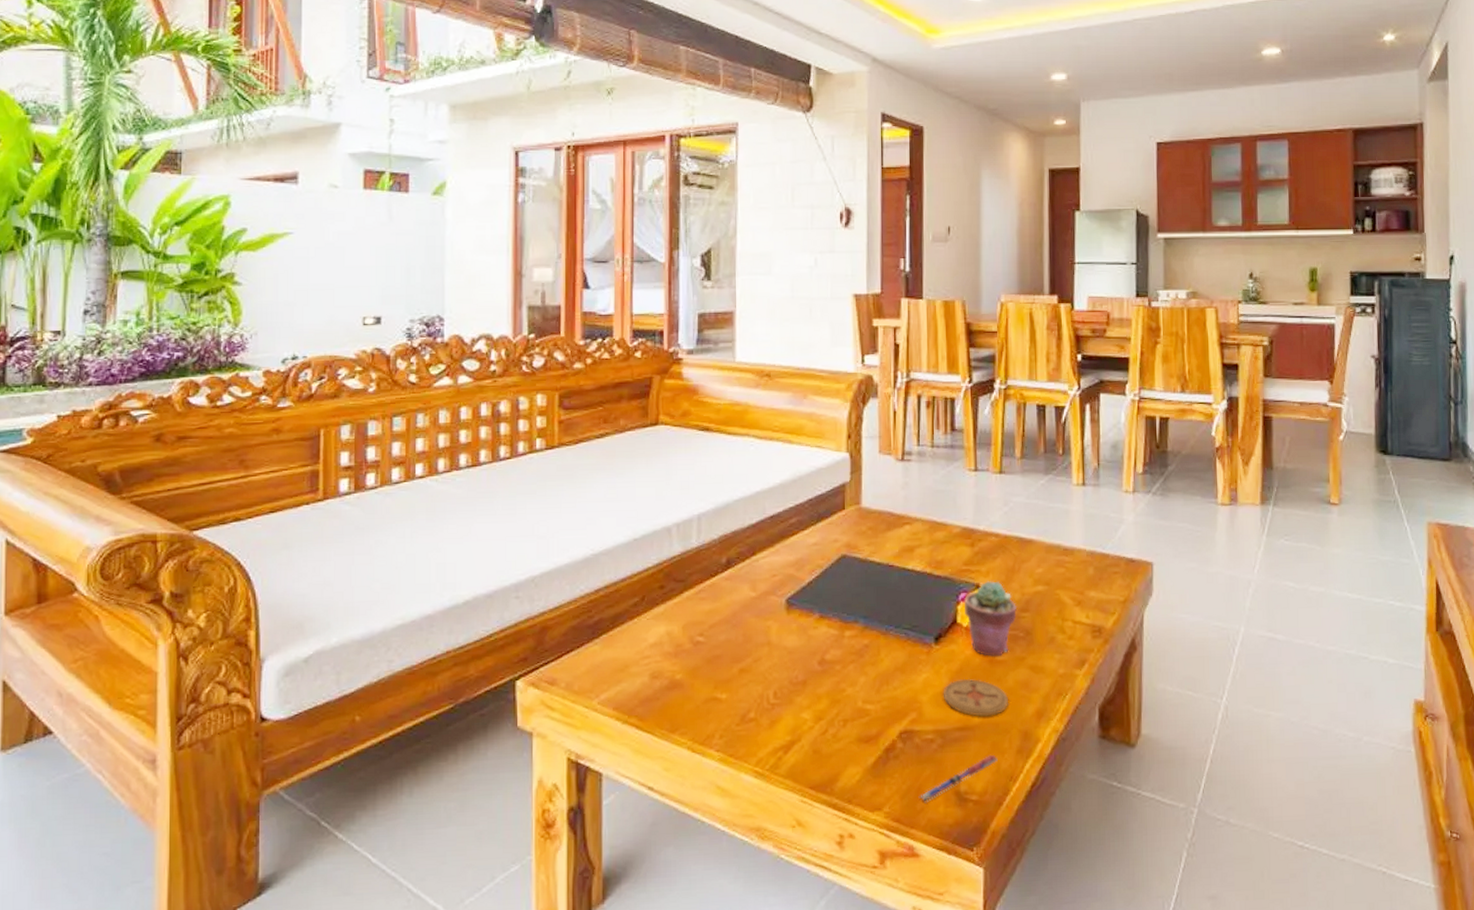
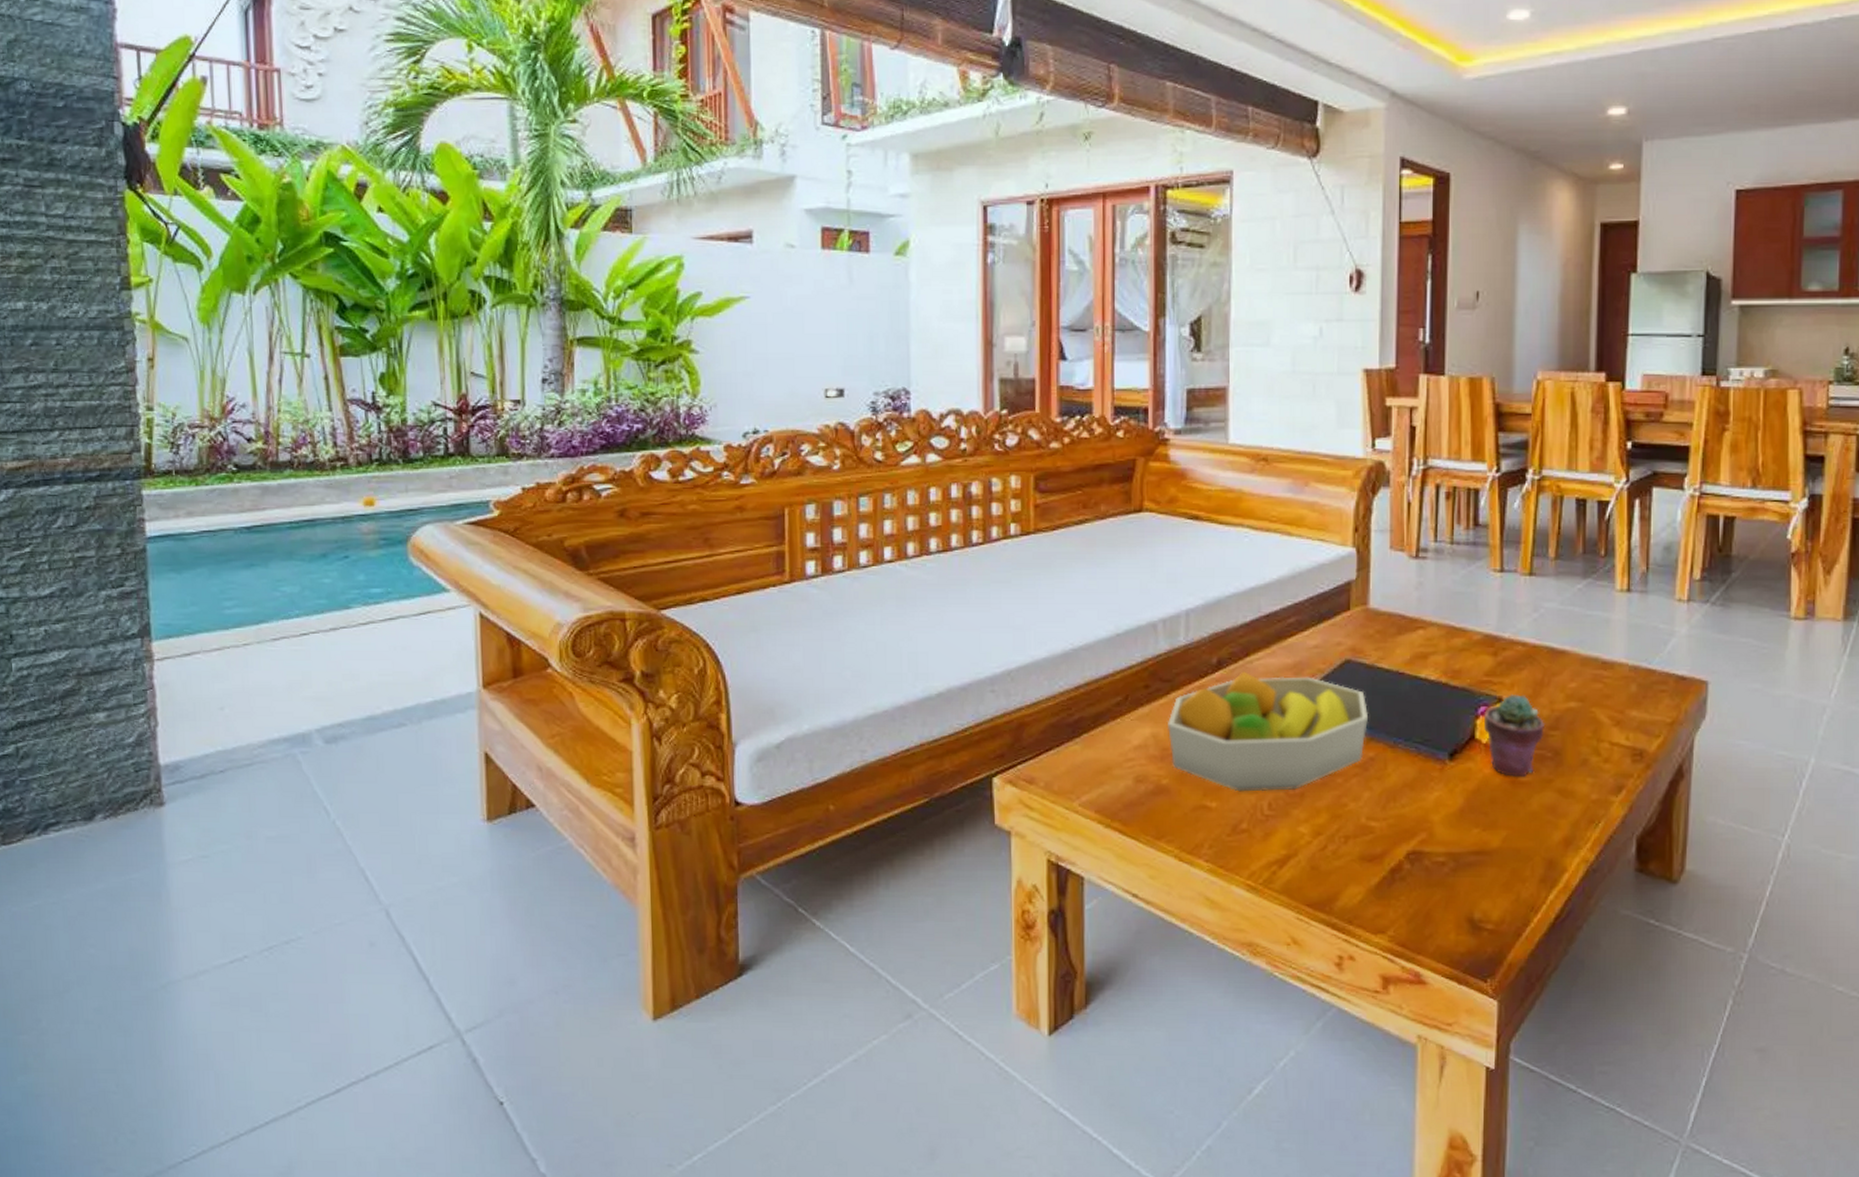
fruit bowl: none [681,569,862,683] -> present [1168,671,1368,792]
pen: present [918,755,998,803] -> none [1427,883,1517,929]
coaster: present [943,678,1009,717] -> none [1457,799,1533,841]

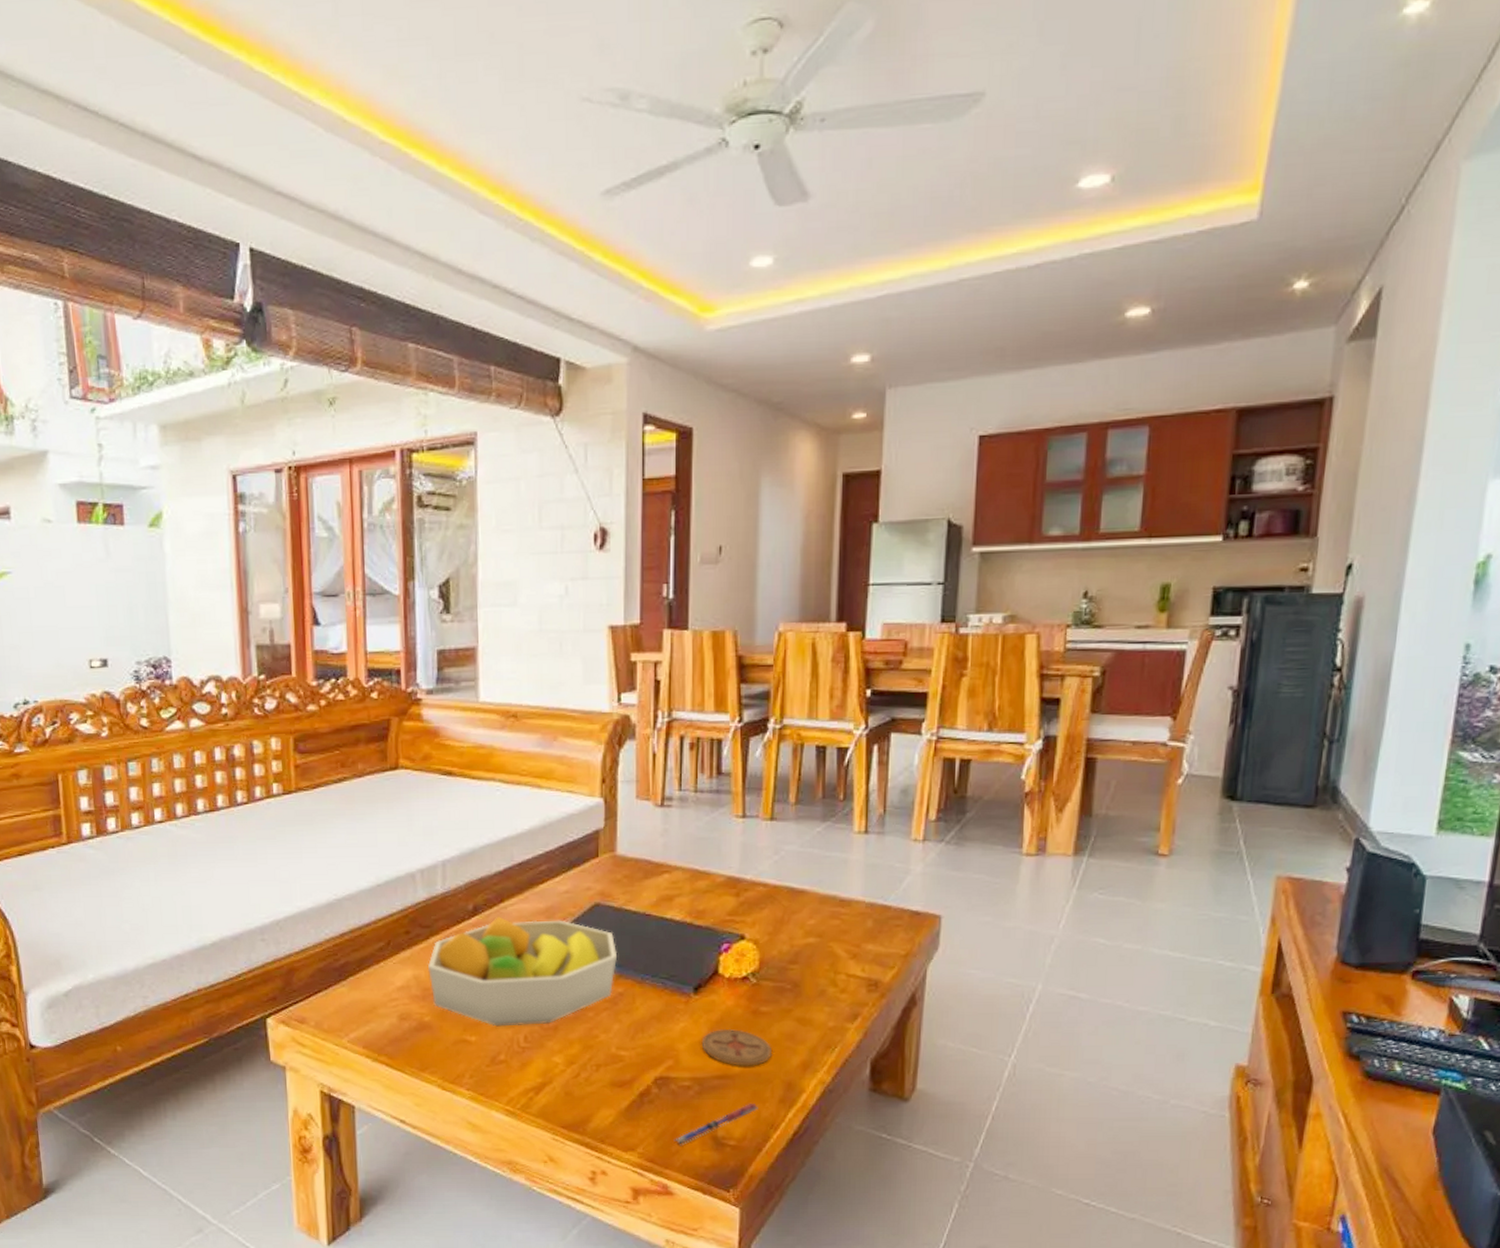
pen: none [1427,883,1517,929] -> present [674,1104,758,1146]
coaster: none [1457,799,1533,841] -> present [701,1028,773,1066]
potted succulent: present [1483,694,1546,777] -> none [726,932,786,1008]

